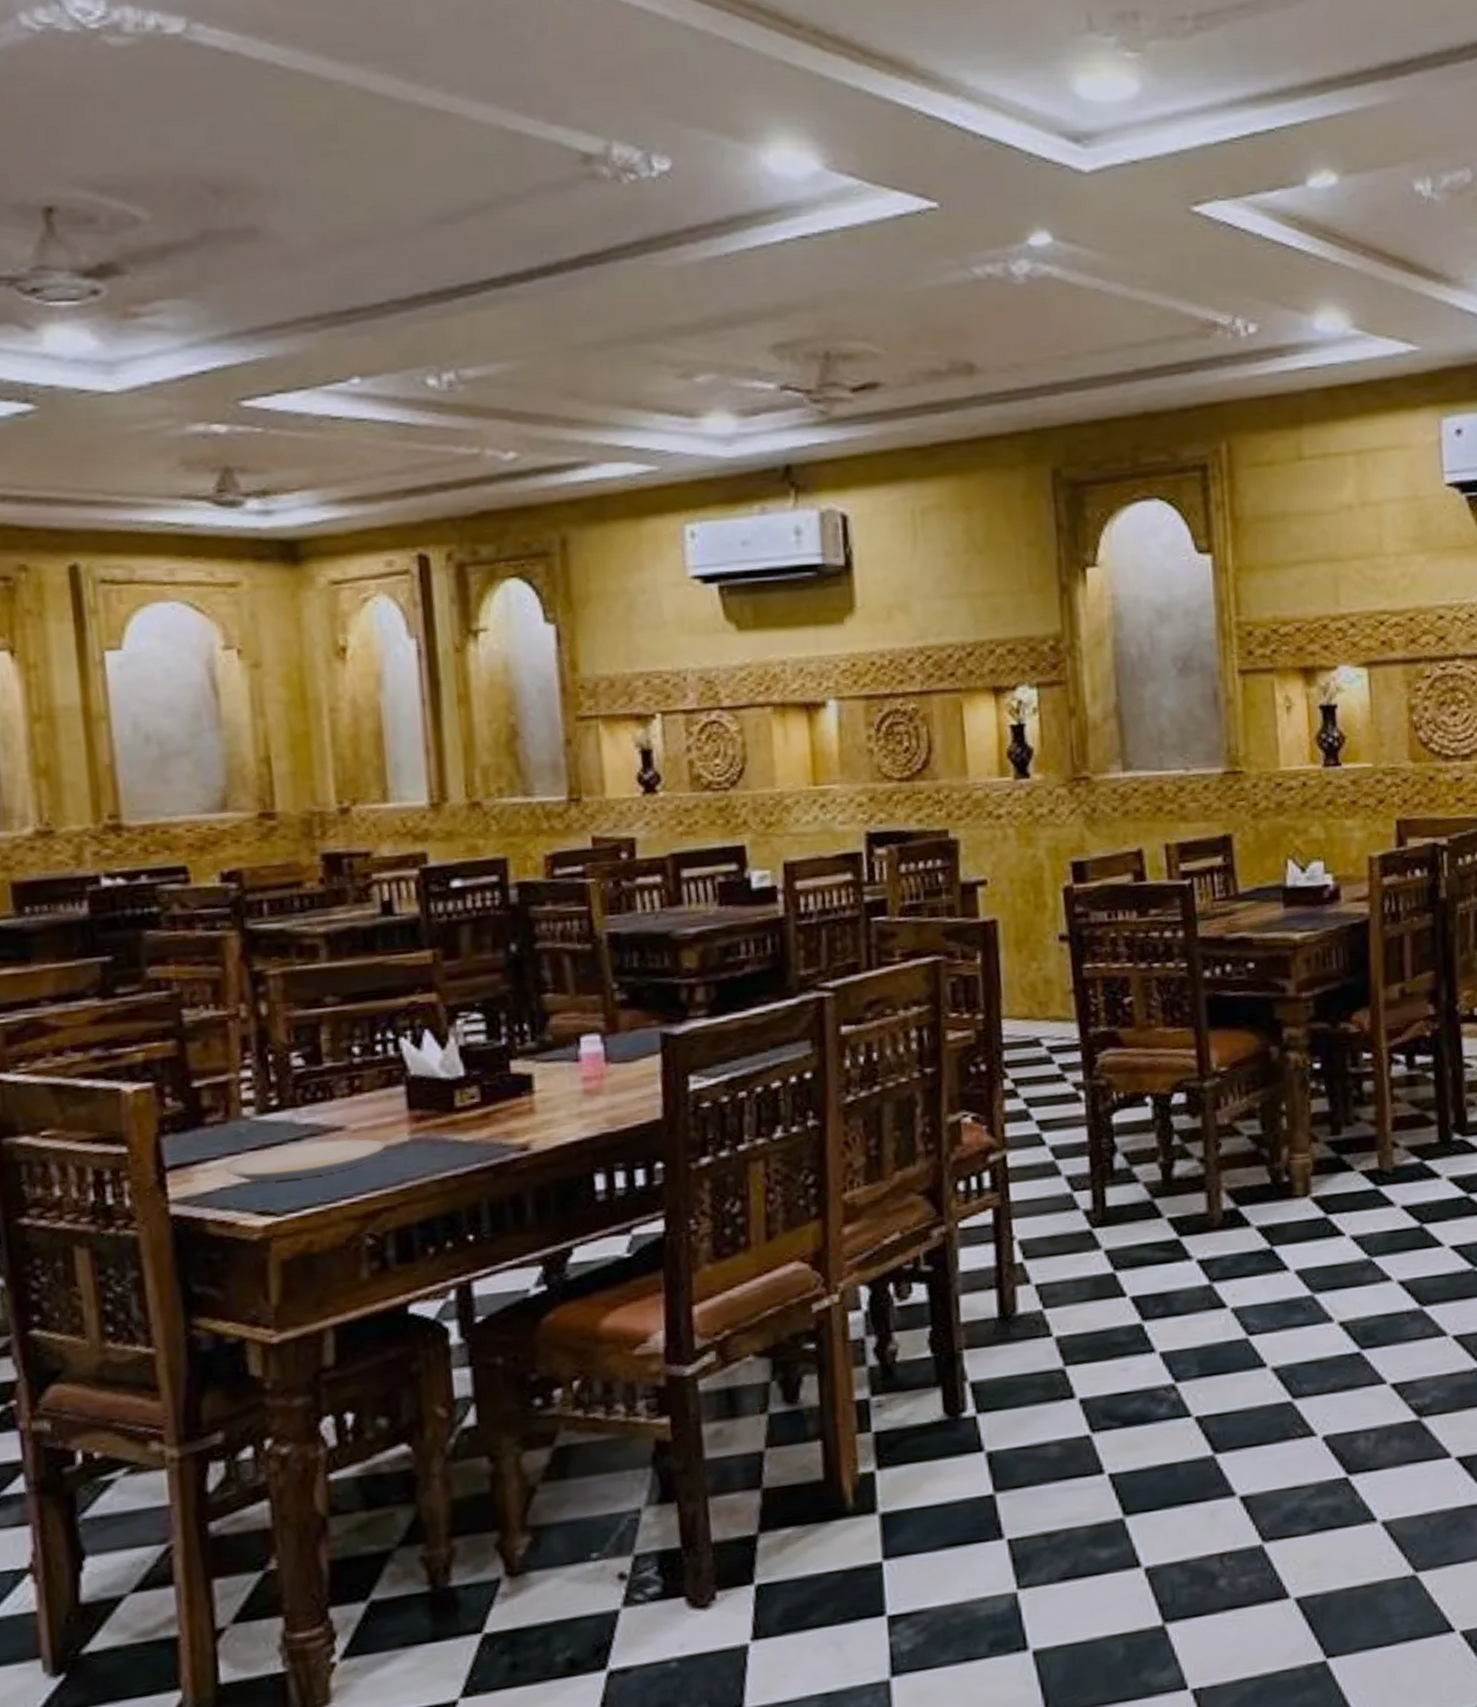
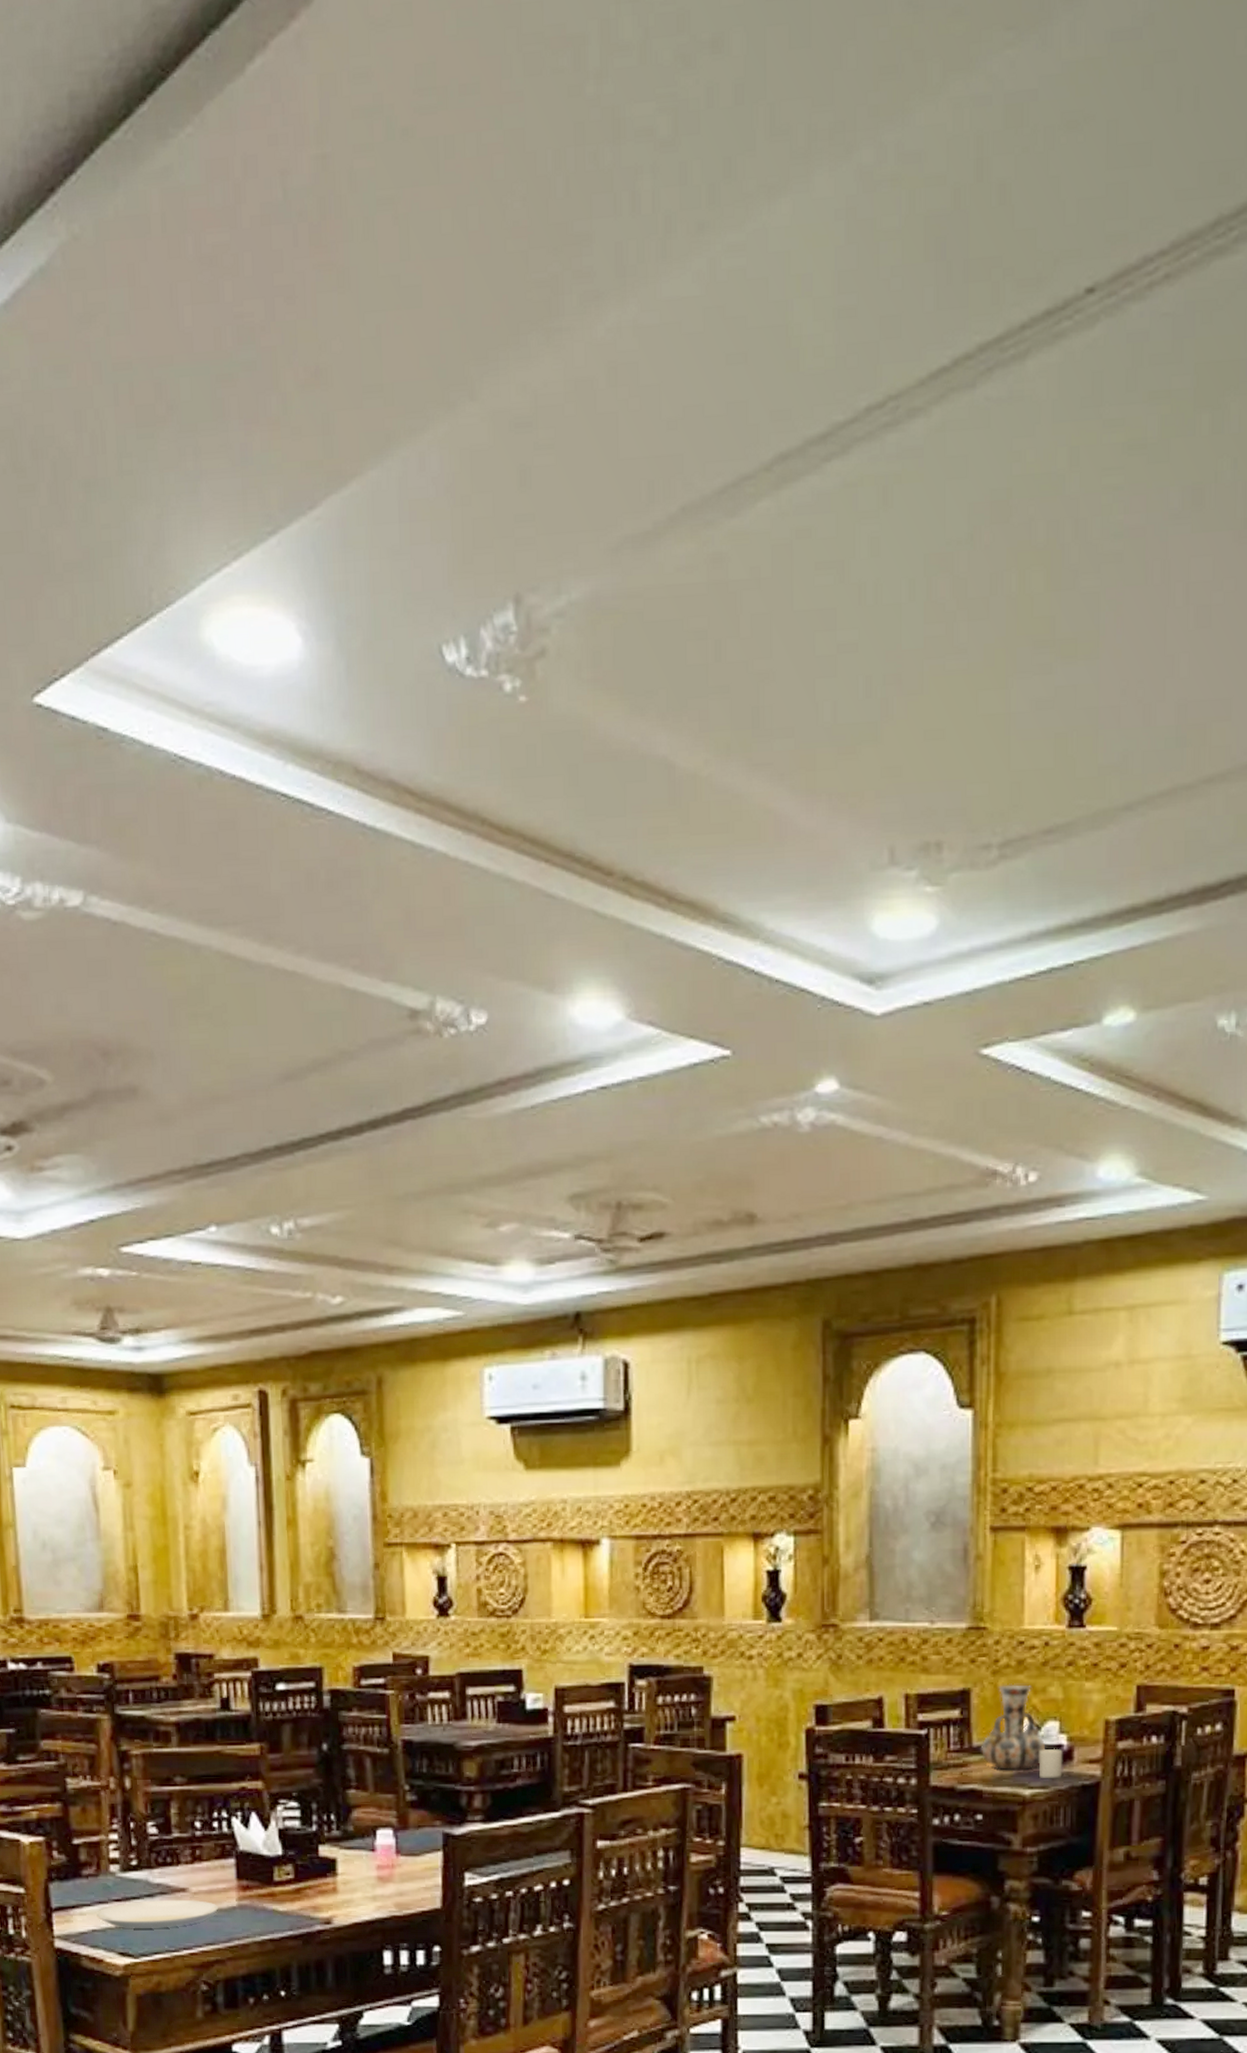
vase: none [1246,826,1313,915] -> present [980,1684,1046,1770]
cup: none [1306,889,1331,921] -> present [1039,1748,1063,1779]

